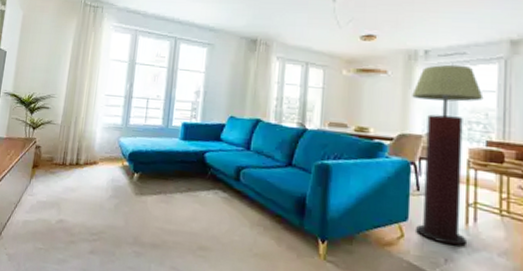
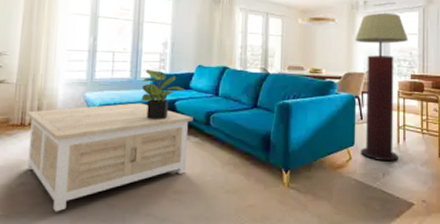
coffee table: none [65,151,223,253] -> present [26,103,193,212]
potted plant: none [171,118,216,171] -> present [141,70,185,121]

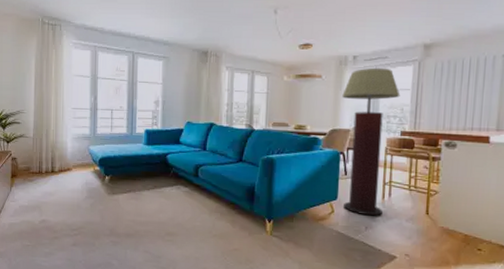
coffee table: present [26,103,193,212] -> none [42,155,183,245]
potted plant: present [141,70,185,121] -> none [137,126,176,172]

